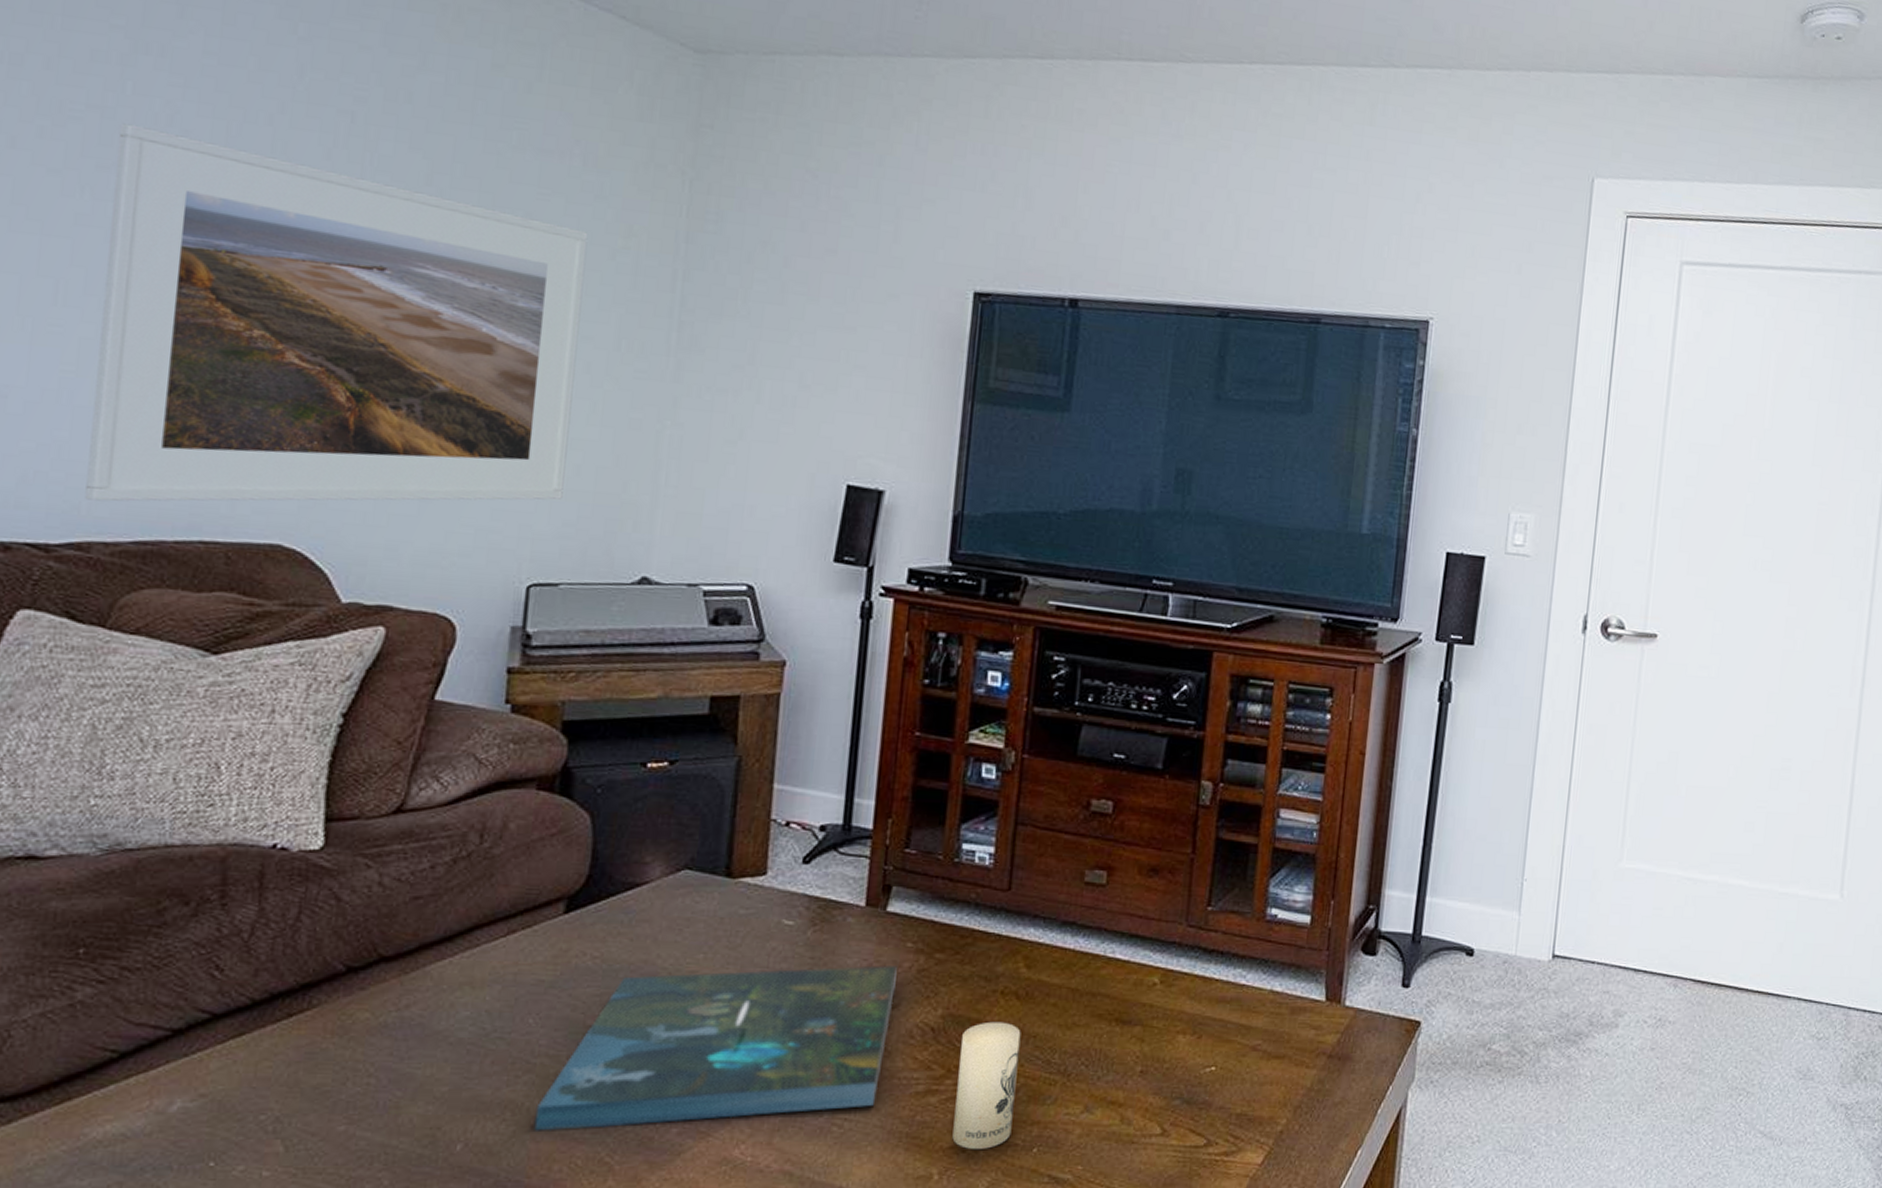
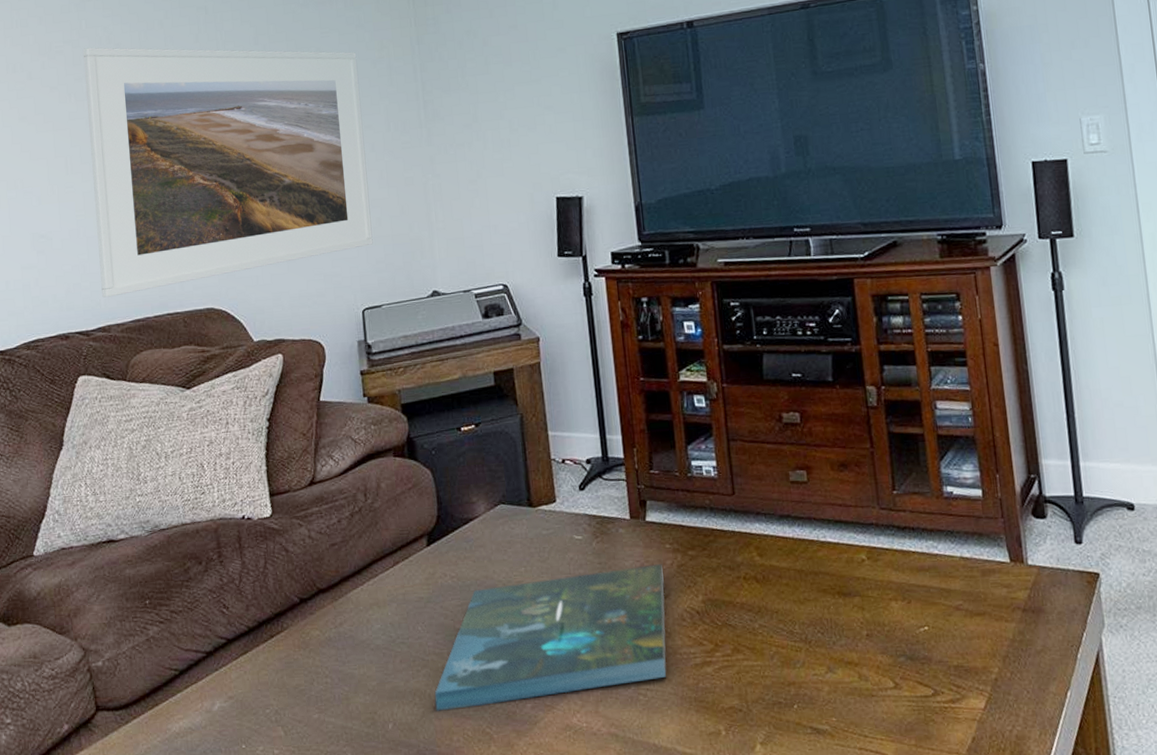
candle: present [952,1021,1021,1149] -> none [721,602,774,708]

